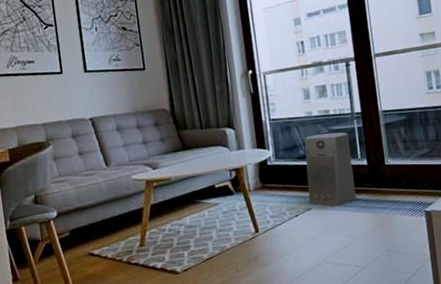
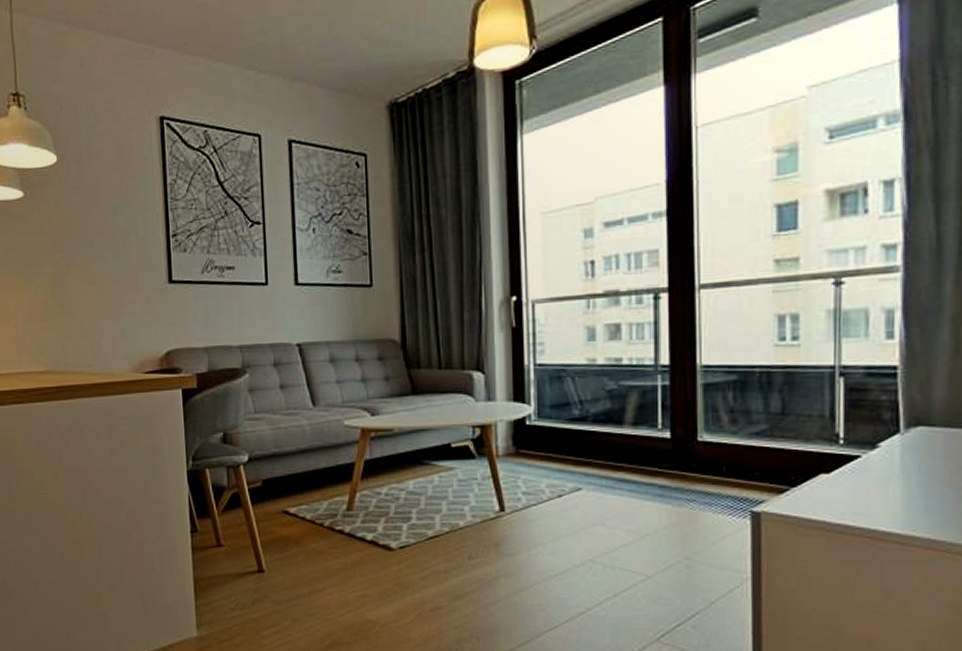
air purifier: present [304,132,356,207] -> none [579,390,648,491]

